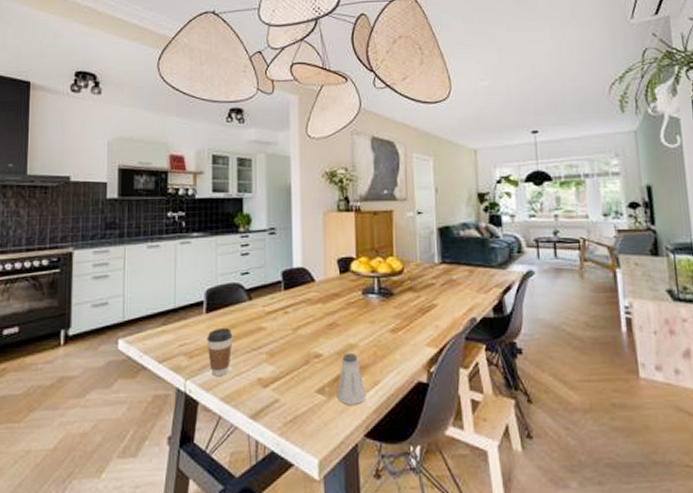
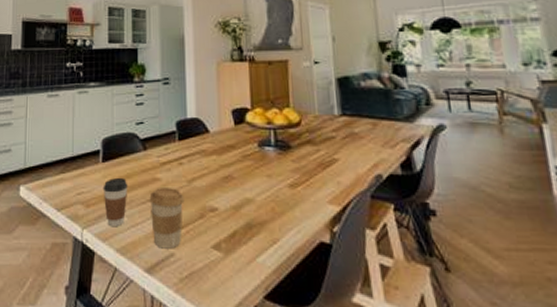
coffee cup: none [254,336,289,395] -> present [149,188,184,249]
saltshaker: present [336,352,366,405] -> none [233,207,265,263]

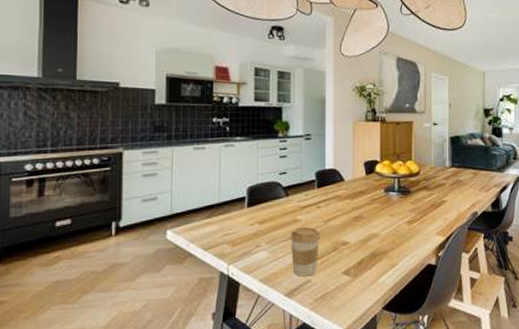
coffee cup: present [103,177,128,227] -> none [248,220,271,262]

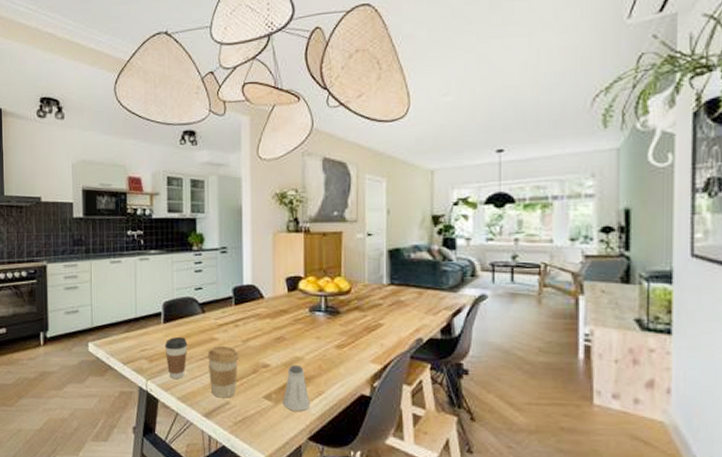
coffee cup: none [248,220,271,262] -> present [164,336,188,379]
saltshaker: none [360,240,385,283] -> present [282,364,311,411]

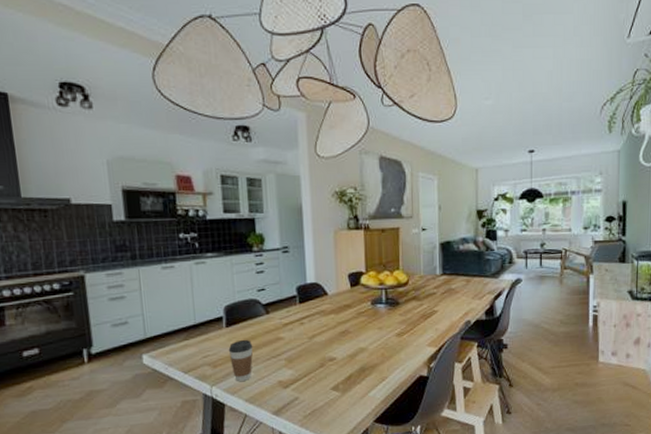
coffee cup: present [207,346,239,398] -> none [274,344,306,395]
saltshaker: present [282,364,311,411] -> none [349,355,375,398]

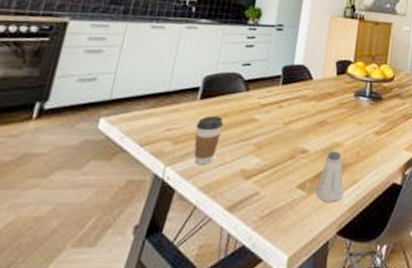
saltshaker: none [349,355,375,398] -> present [315,150,344,202]

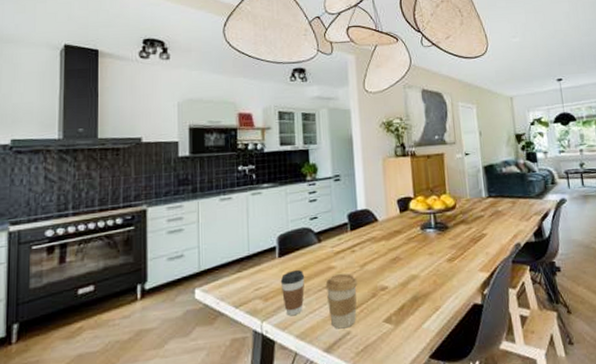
coffee cup: none [240,128,279,188] -> present [325,273,358,329]
saltshaker: present [315,150,344,202] -> none [402,283,429,331]

